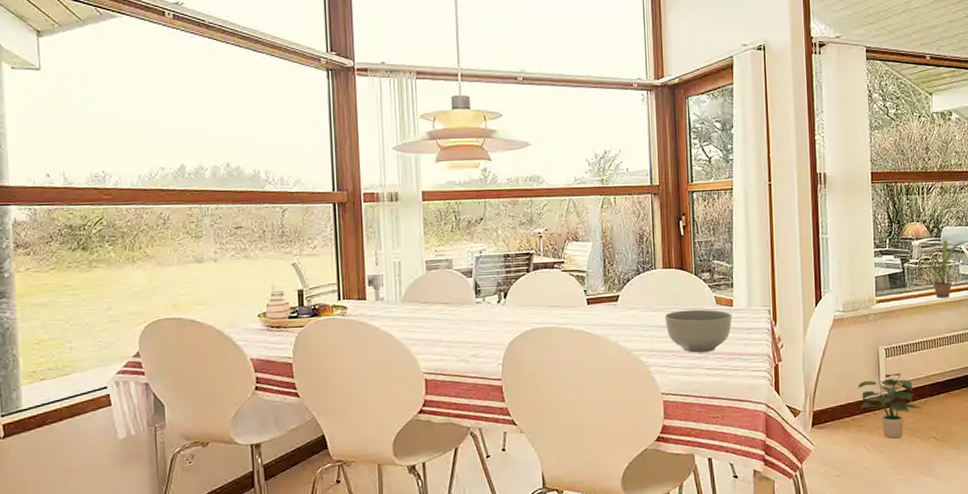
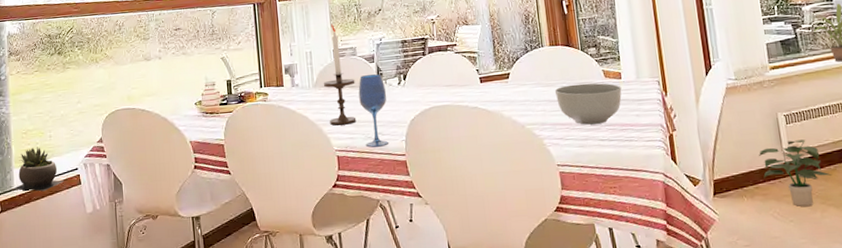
succulent plant: none [17,360,90,414] -> present [10,147,65,192]
candlestick: none [412,231,449,346] -> present [323,24,357,126]
wineglass: none [452,290,485,372] -> present [358,74,389,148]

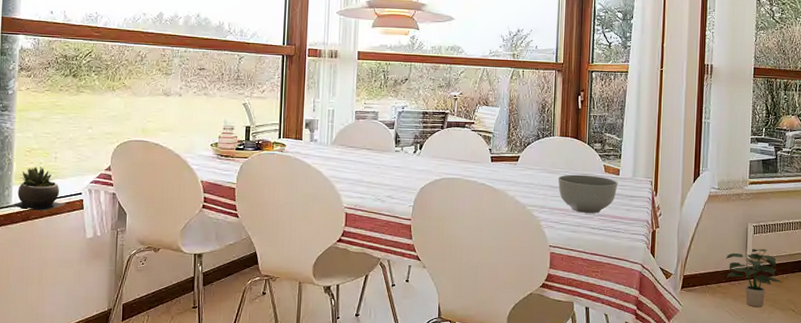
candlestick: present [323,24,357,126] -> none [341,86,373,184]
wineglass: present [358,74,389,148] -> none [374,140,402,210]

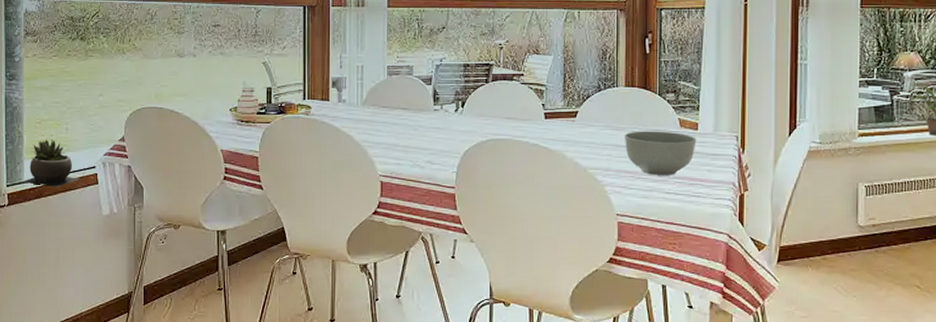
potted plant: present [726,249,784,308] -> none [832,213,905,284]

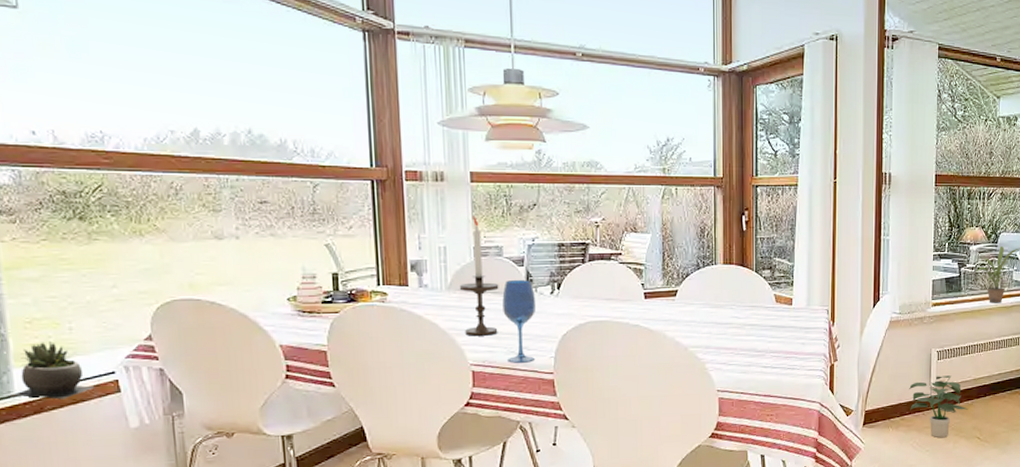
candlestick: none [373,37,408,149] -> present [459,215,499,336]
wineglass: none [411,98,442,177] -> present [502,280,537,364]
bowl: present [624,131,697,175] -> none [723,307,791,350]
potted plant: none [832,213,905,284] -> present [909,375,969,438]

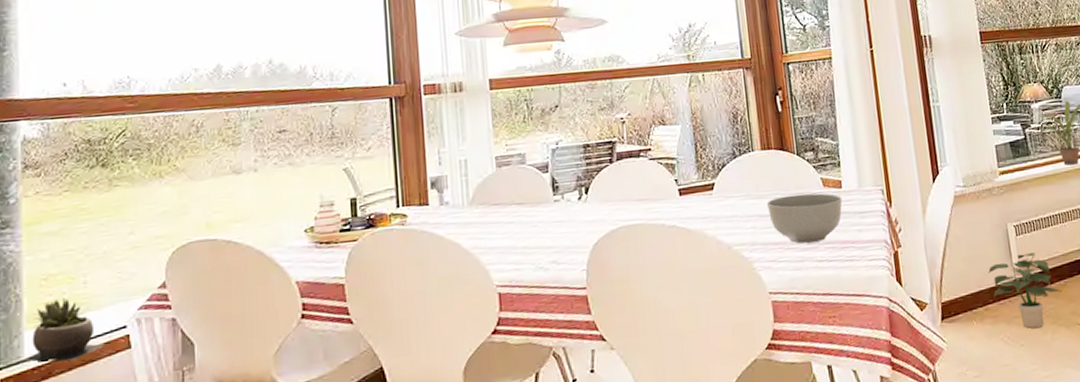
candlestick: present [459,215,499,336] -> none [481,124,525,254]
wineglass: present [502,280,537,364] -> none [527,187,566,281]
bowl: none [723,307,791,350] -> present [766,193,842,244]

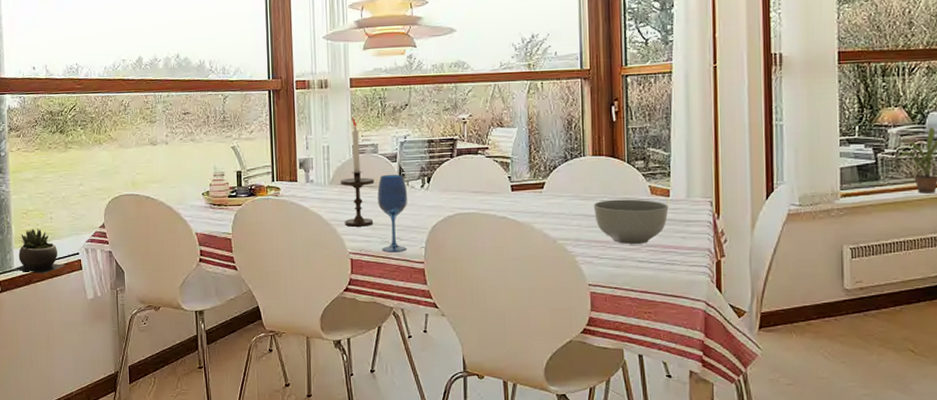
candlestick: none [481,124,525,254] -> present [340,117,375,227]
wineglass: none [527,187,566,281] -> present [377,175,408,254]
potted plant: present [988,252,1063,329] -> none [816,276,897,349]

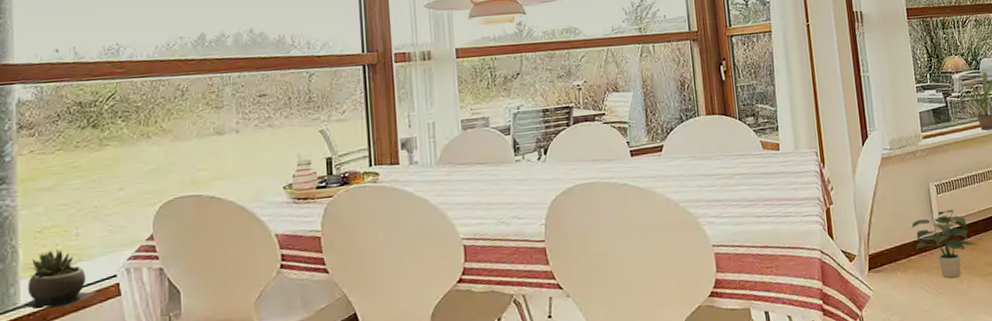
candlestick: present [340,117,375,227] -> none [448,90,488,210]
wineglass: present [377,175,408,254] -> none [490,148,526,235]
bowl: present [593,199,669,244] -> none [710,155,780,201]
potted plant: none [816,276,897,349] -> present [911,209,978,279]

